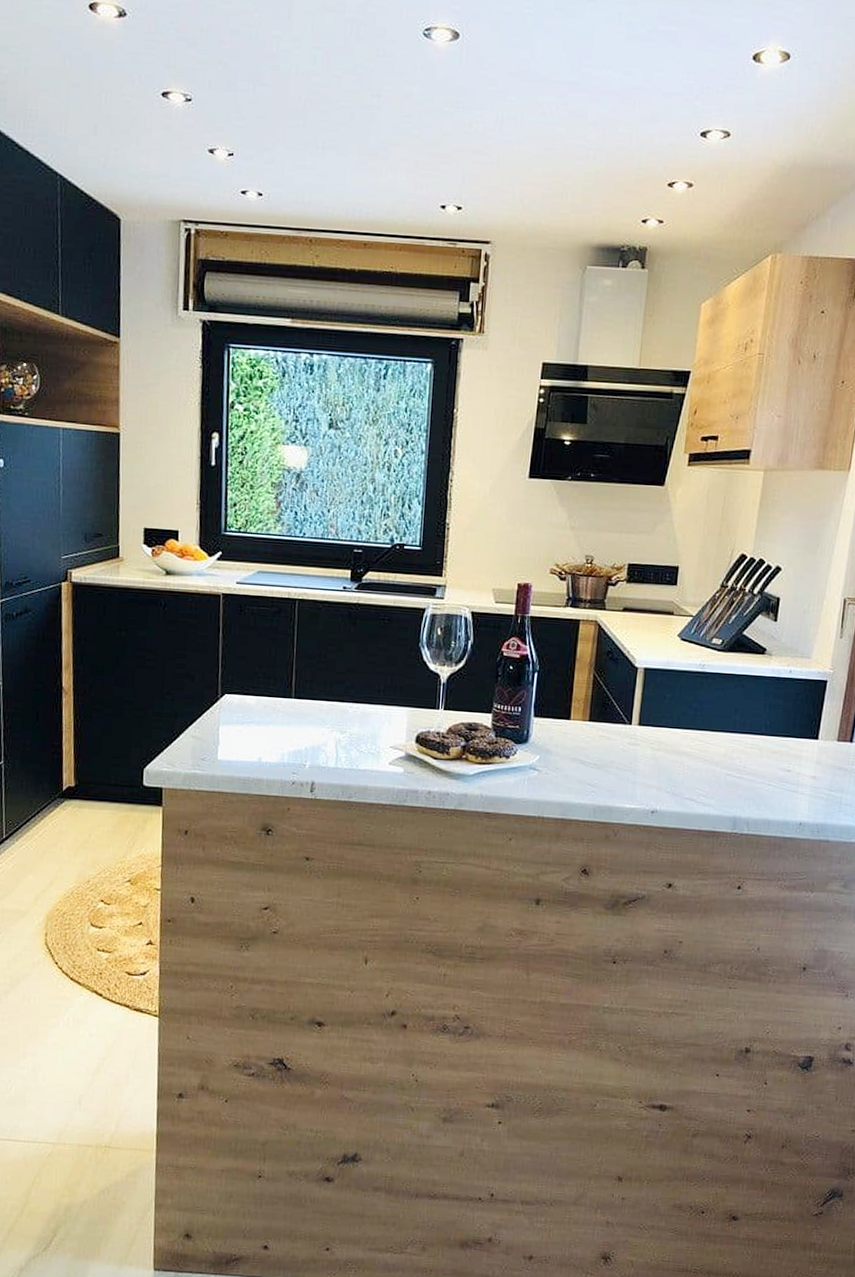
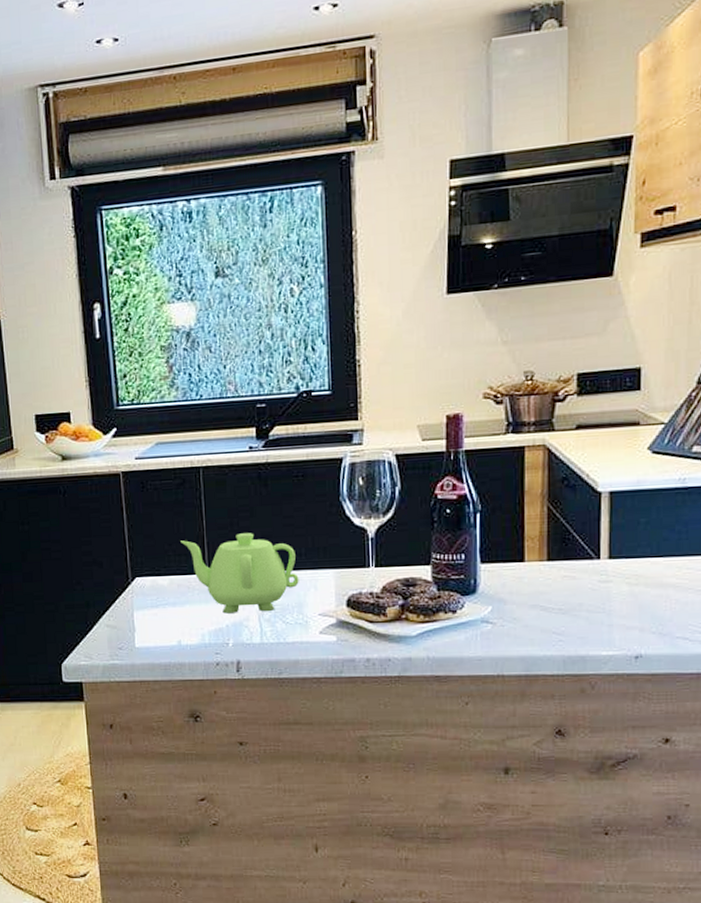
teapot: none [271,665,376,740] -> present [180,533,299,614]

